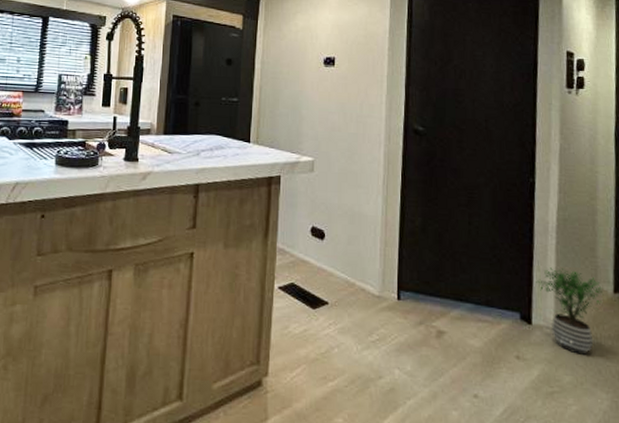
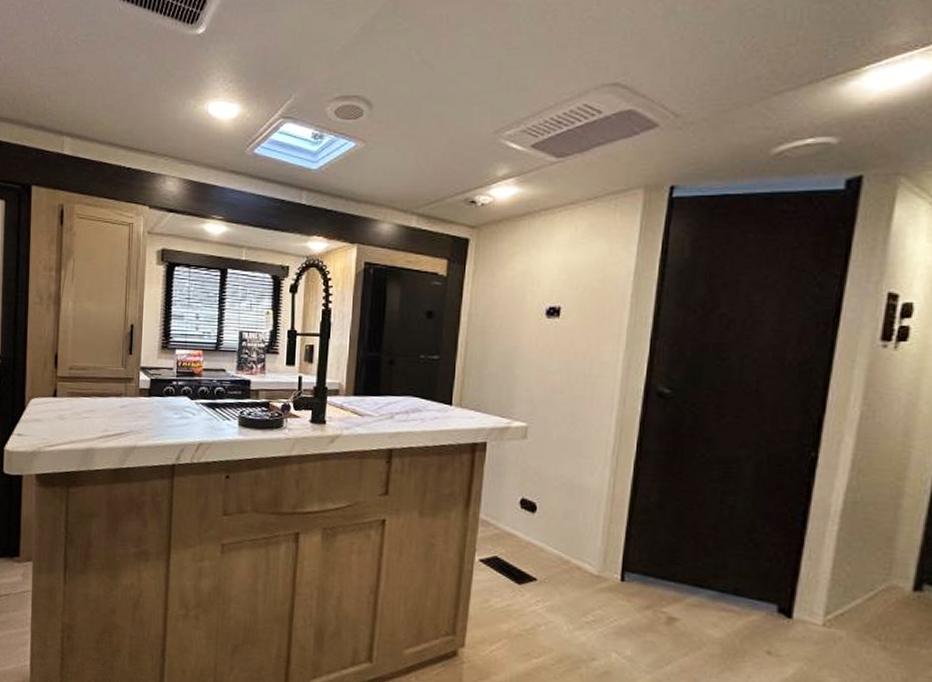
potted plant: present [536,267,604,355] -> none [804,557,898,657]

